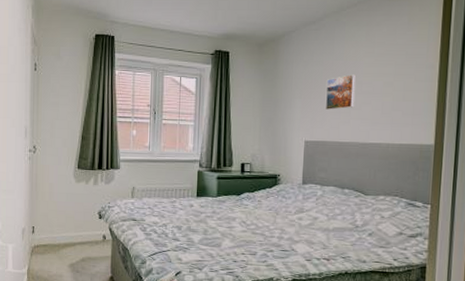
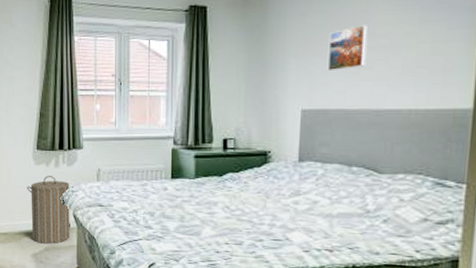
laundry hamper: none [67,192,108,255] -> present [27,176,71,244]

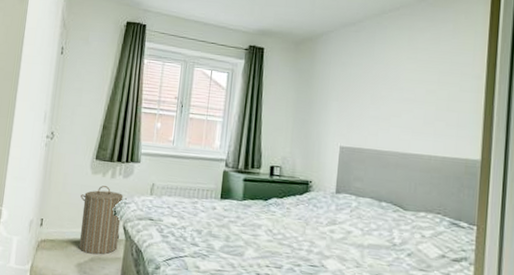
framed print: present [327,25,367,72] -> none [362,79,396,116]

